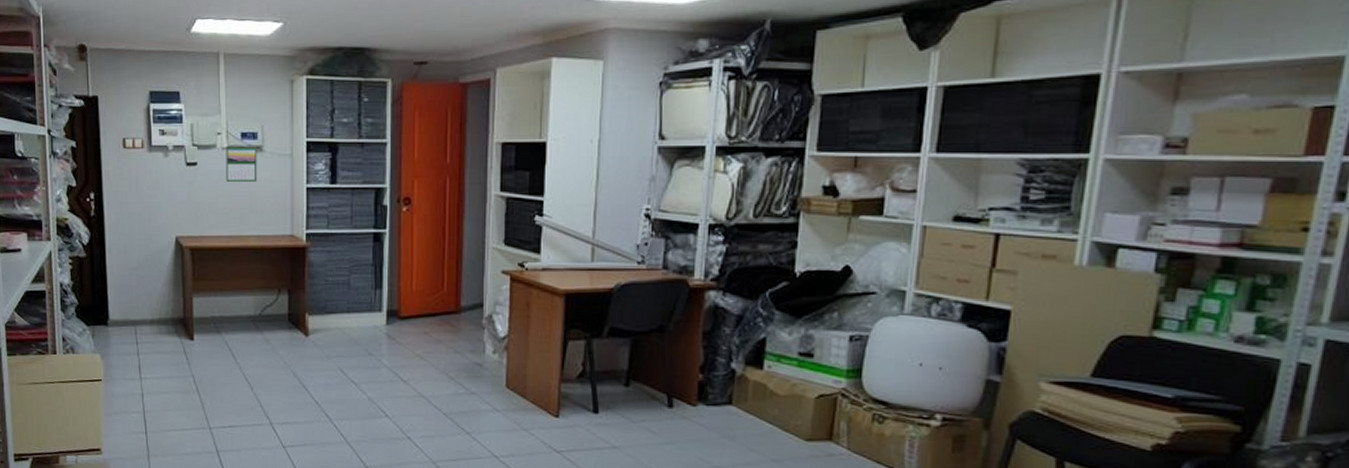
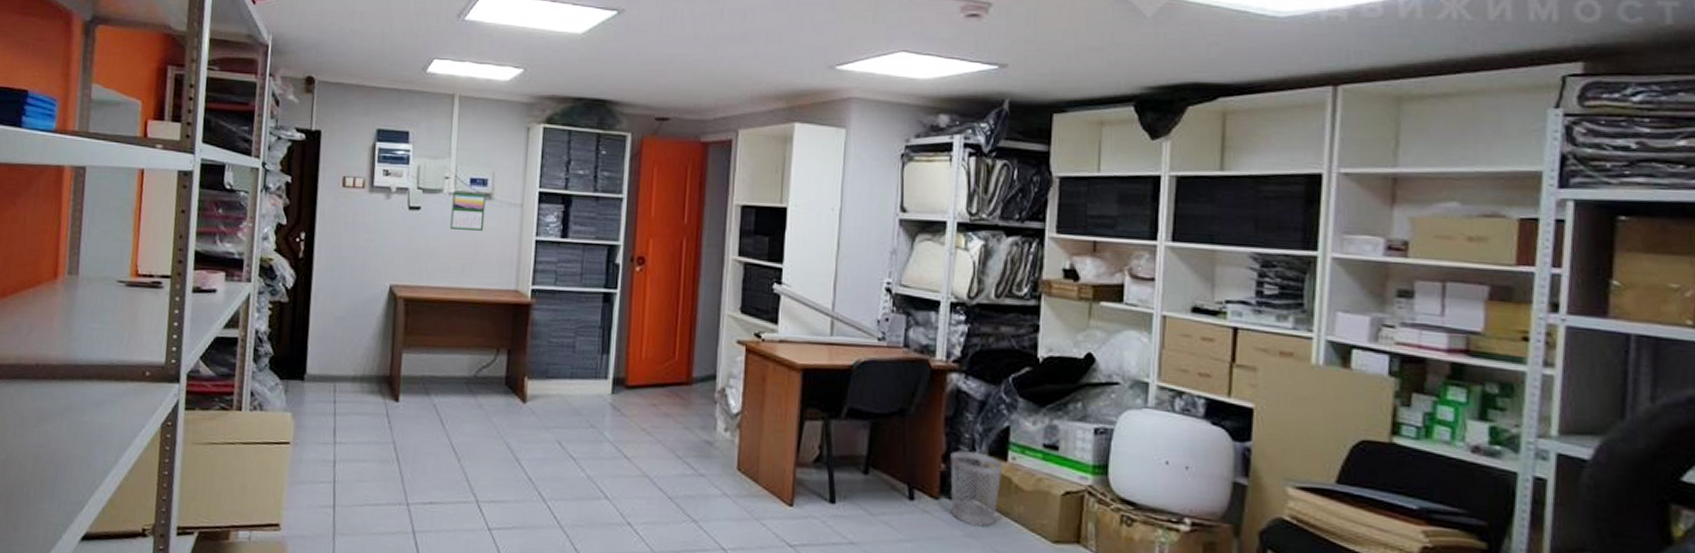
wastebasket: none [708,362,759,429] -> present [950,451,1003,527]

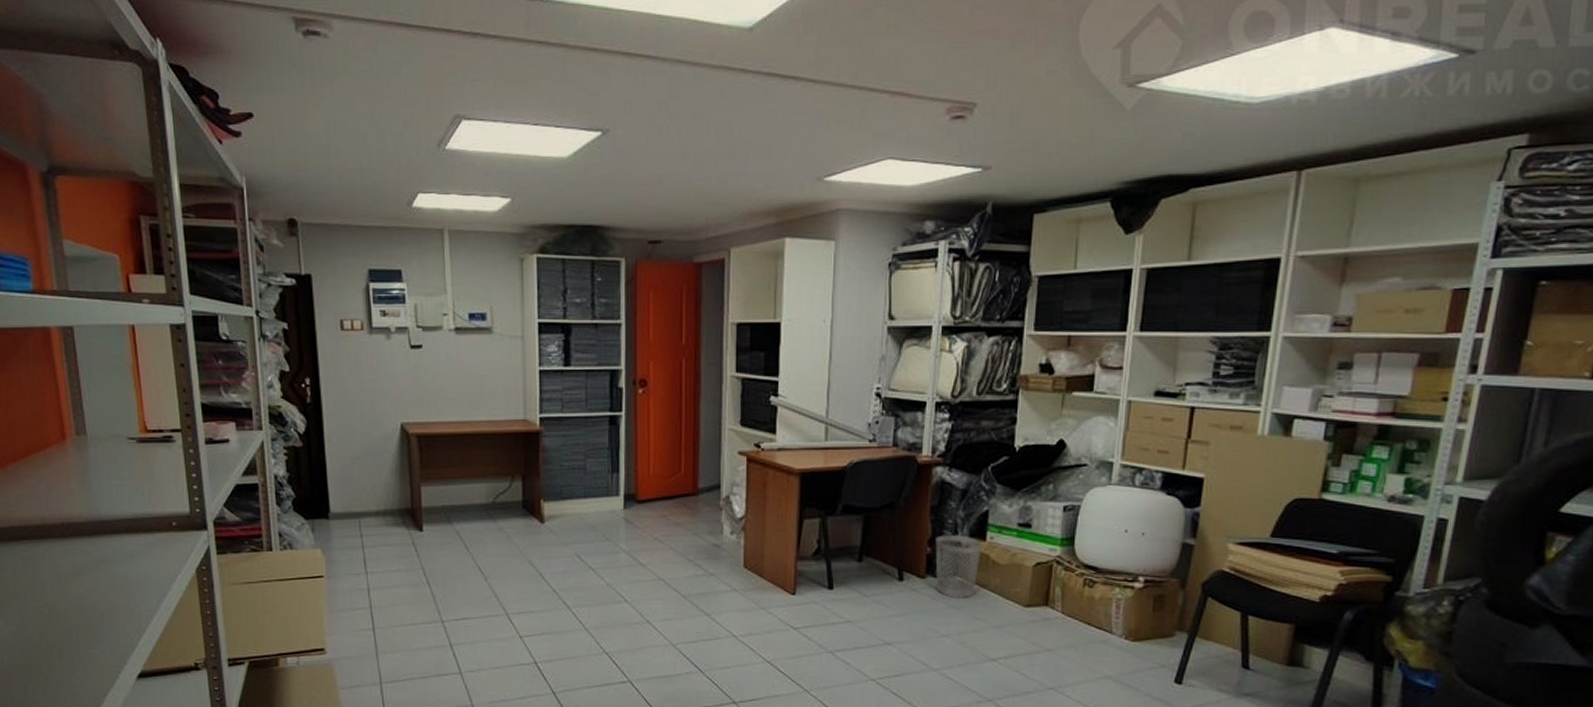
calendar: present [450,190,486,231] -> none [453,326,487,365]

